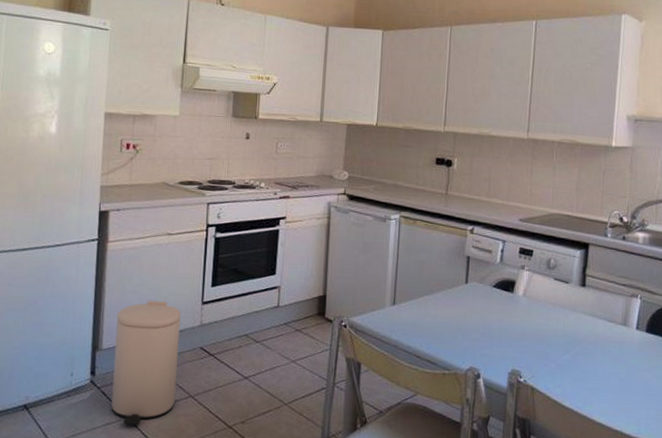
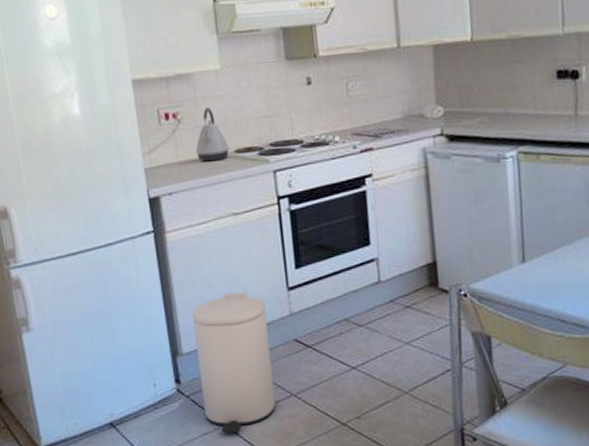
kettle: none [146,144,175,189] -> present [195,108,229,162]

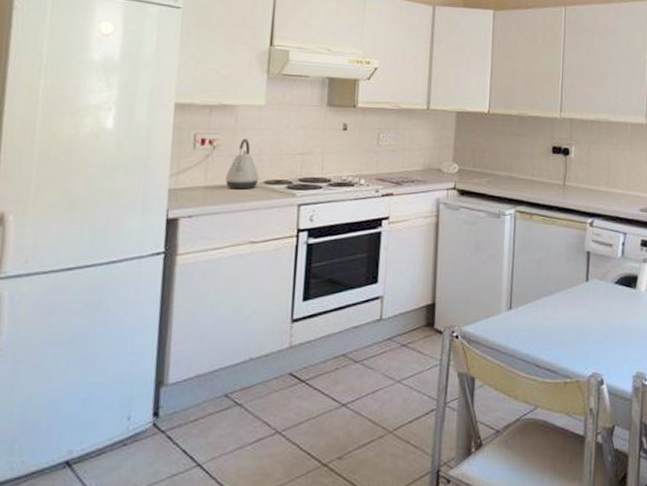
pedal bin: present [191,292,277,433] -> none [179,322,266,474]

